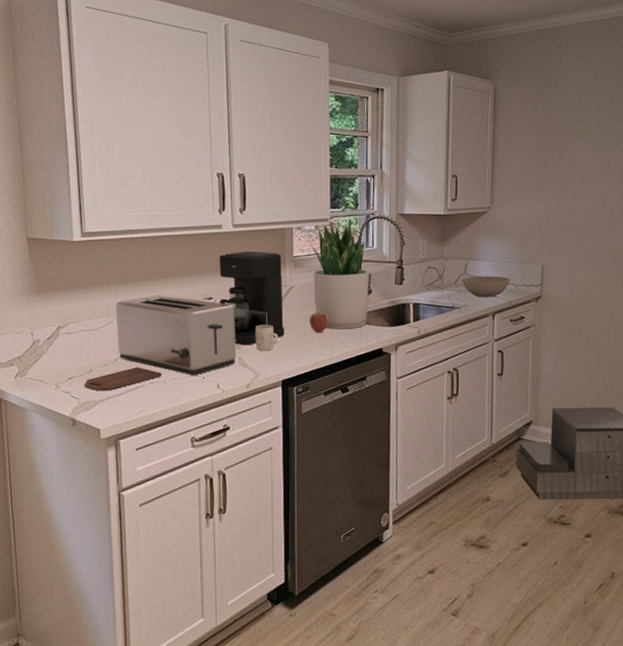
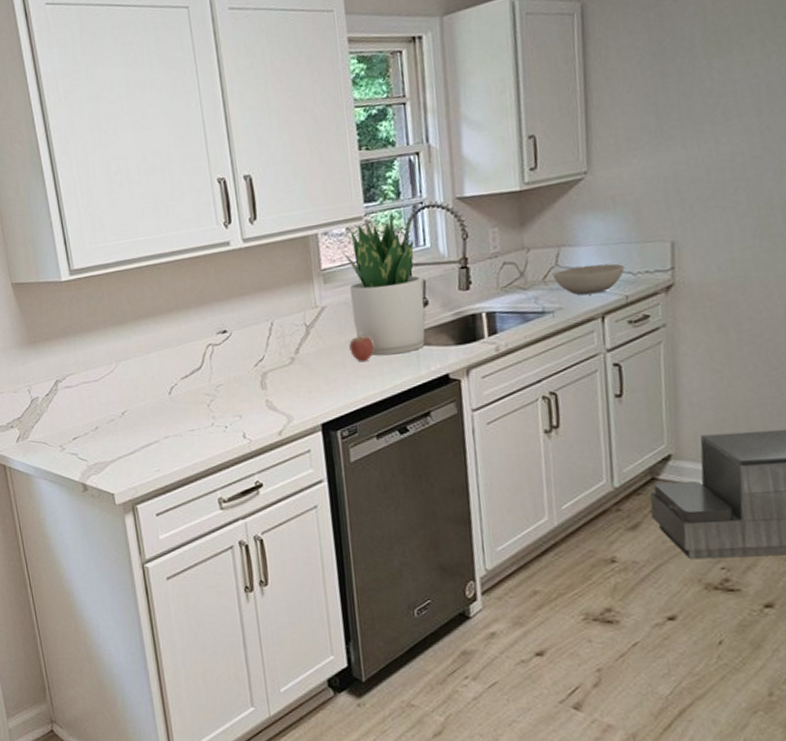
cutting board: present [84,367,162,390] -> none [91,420,177,450]
toaster: present [115,295,237,375] -> none [116,333,263,425]
coffee maker: present [219,251,285,346] -> none [230,266,320,385]
mug: present [255,324,278,351] -> none [282,356,313,390]

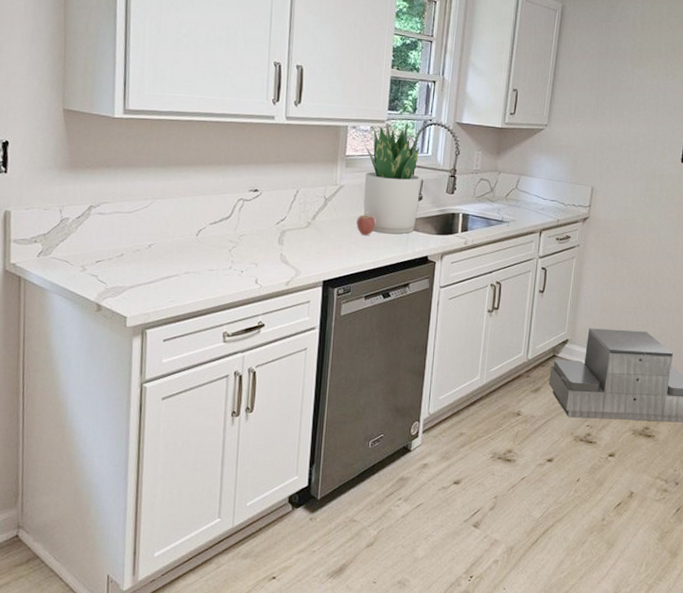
bowl: present [553,263,625,295] -> none [513,191,560,214]

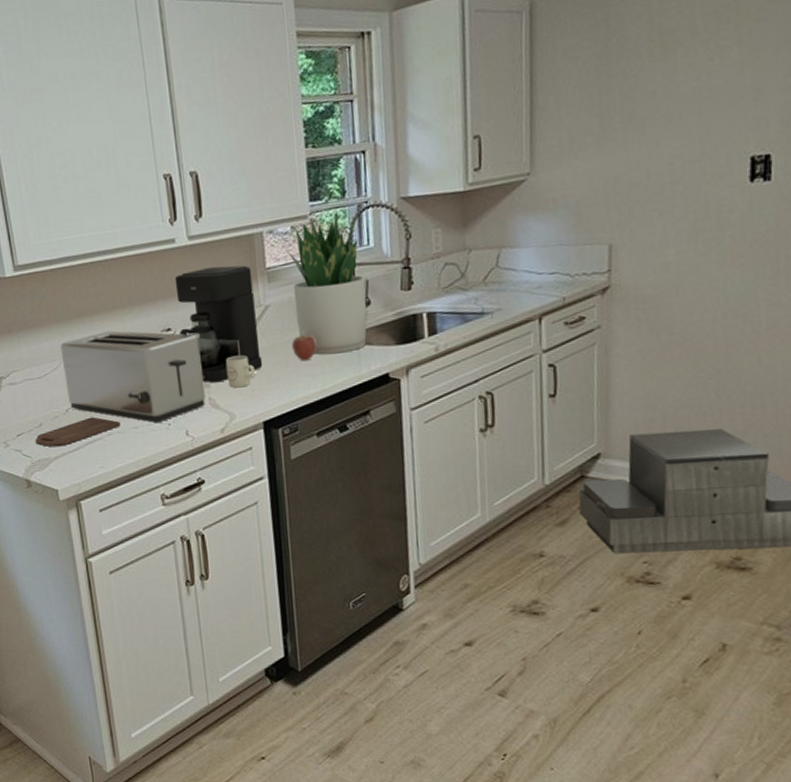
cutting board: none [113,255,198,277] -> present [35,417,121,447]
toaster: none [153,182,281,268] -> present [60,330,206,423]
coffee maker: none [265,145,334,242] -> present [174,265,263,383]
mug: none [298,221,323,250] -> present [225,355,256,388]

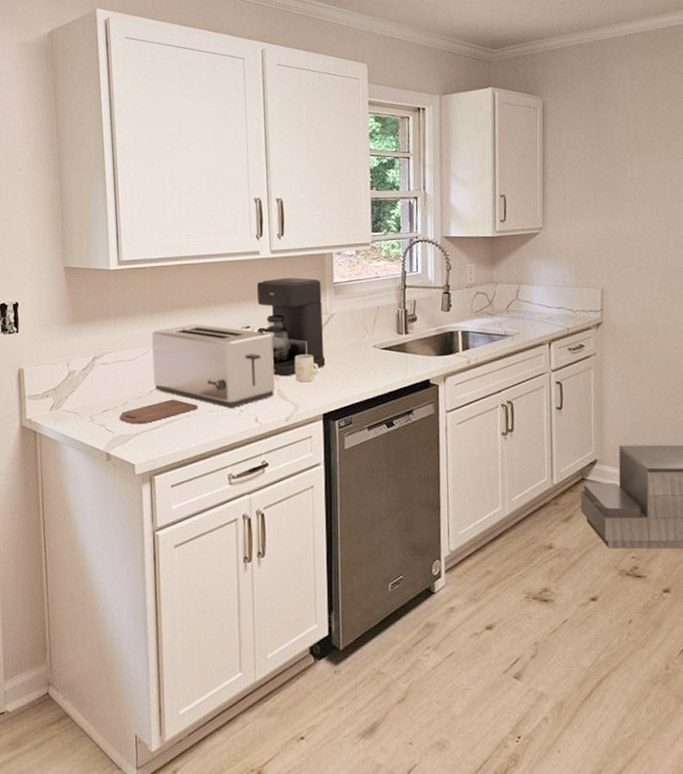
planter: present [286,208,368,355] -> none [351,240,414,360]
fruit: present [292,329,316,361] -> none [351,337,371,364]

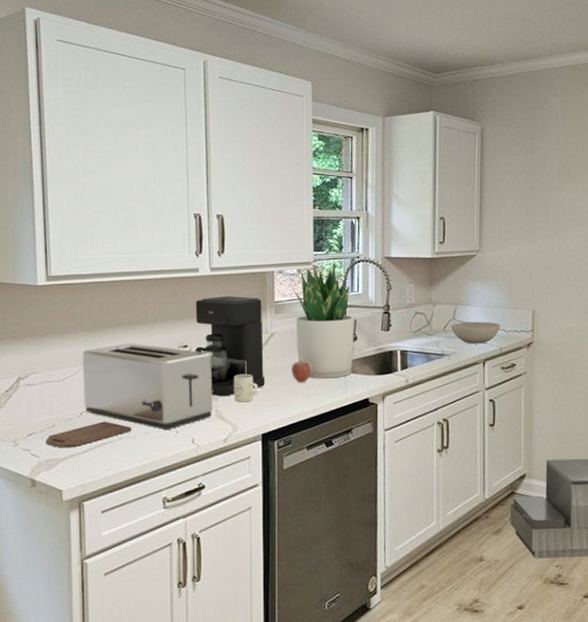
planter: none [351,240,414,360] -> present [292,259,354,379]
fruit: none [351,337,371,364] -> present [291,356,311,383]
bowl: none [514,301,567,324] -> present [451,321,501,344]

